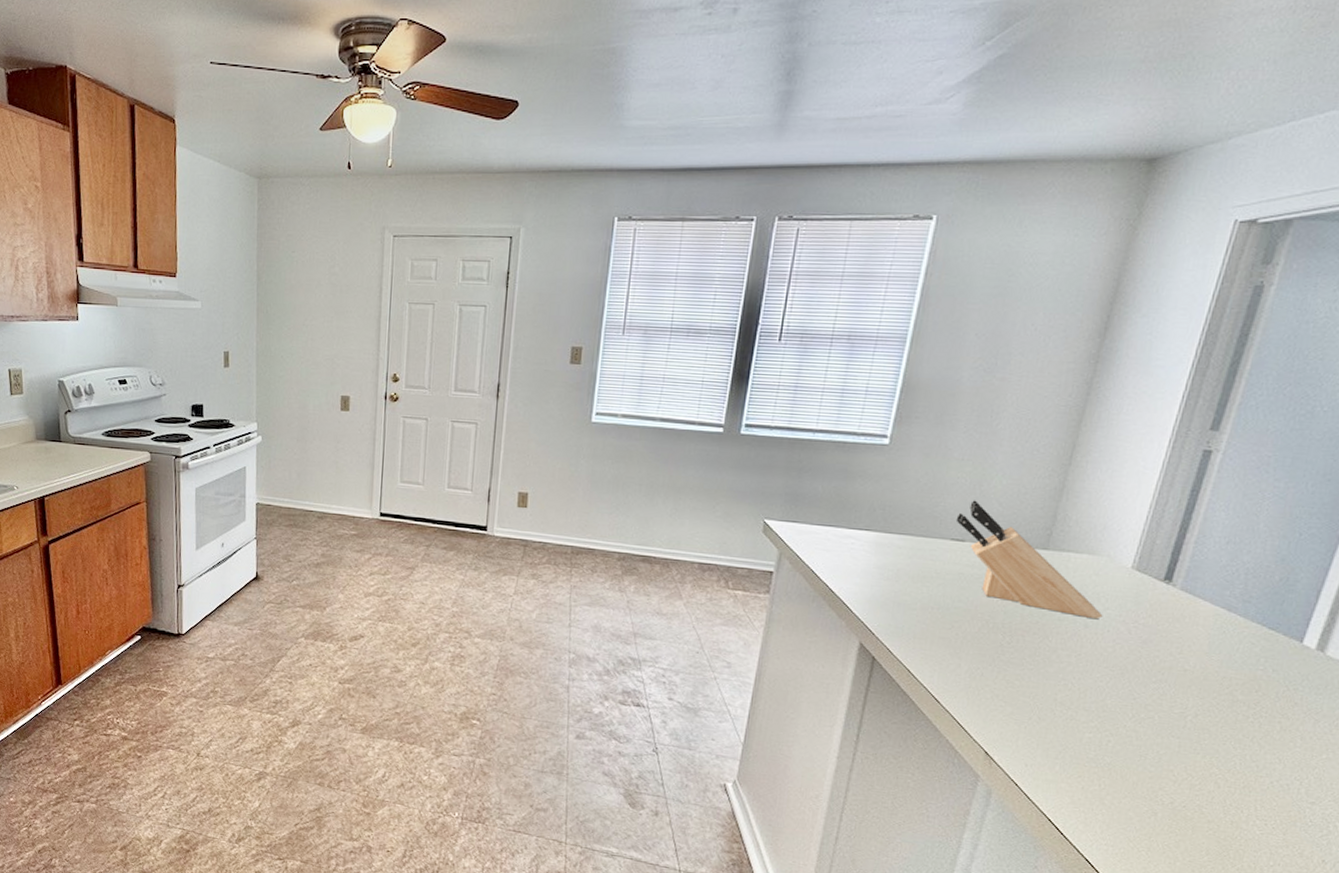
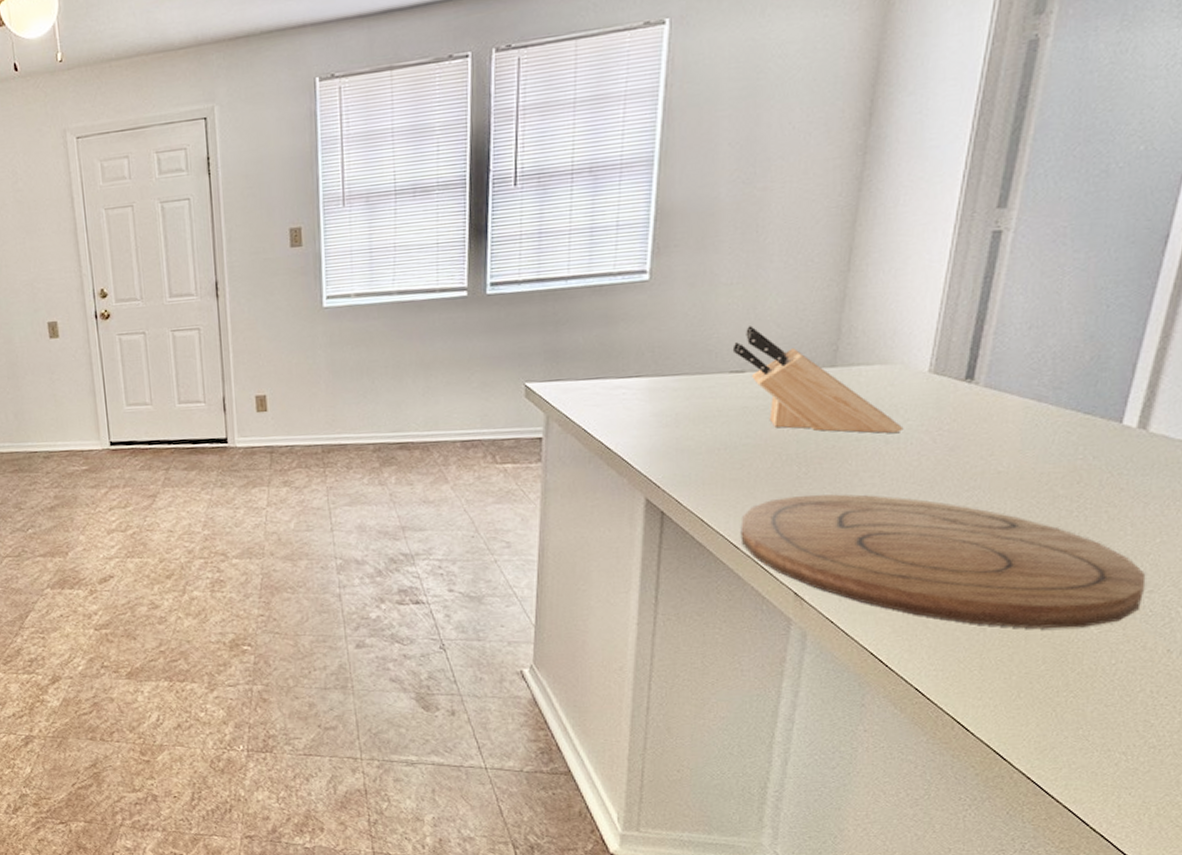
cutting board: none [942,662,1309,827] -> present [740,494,1145,629]

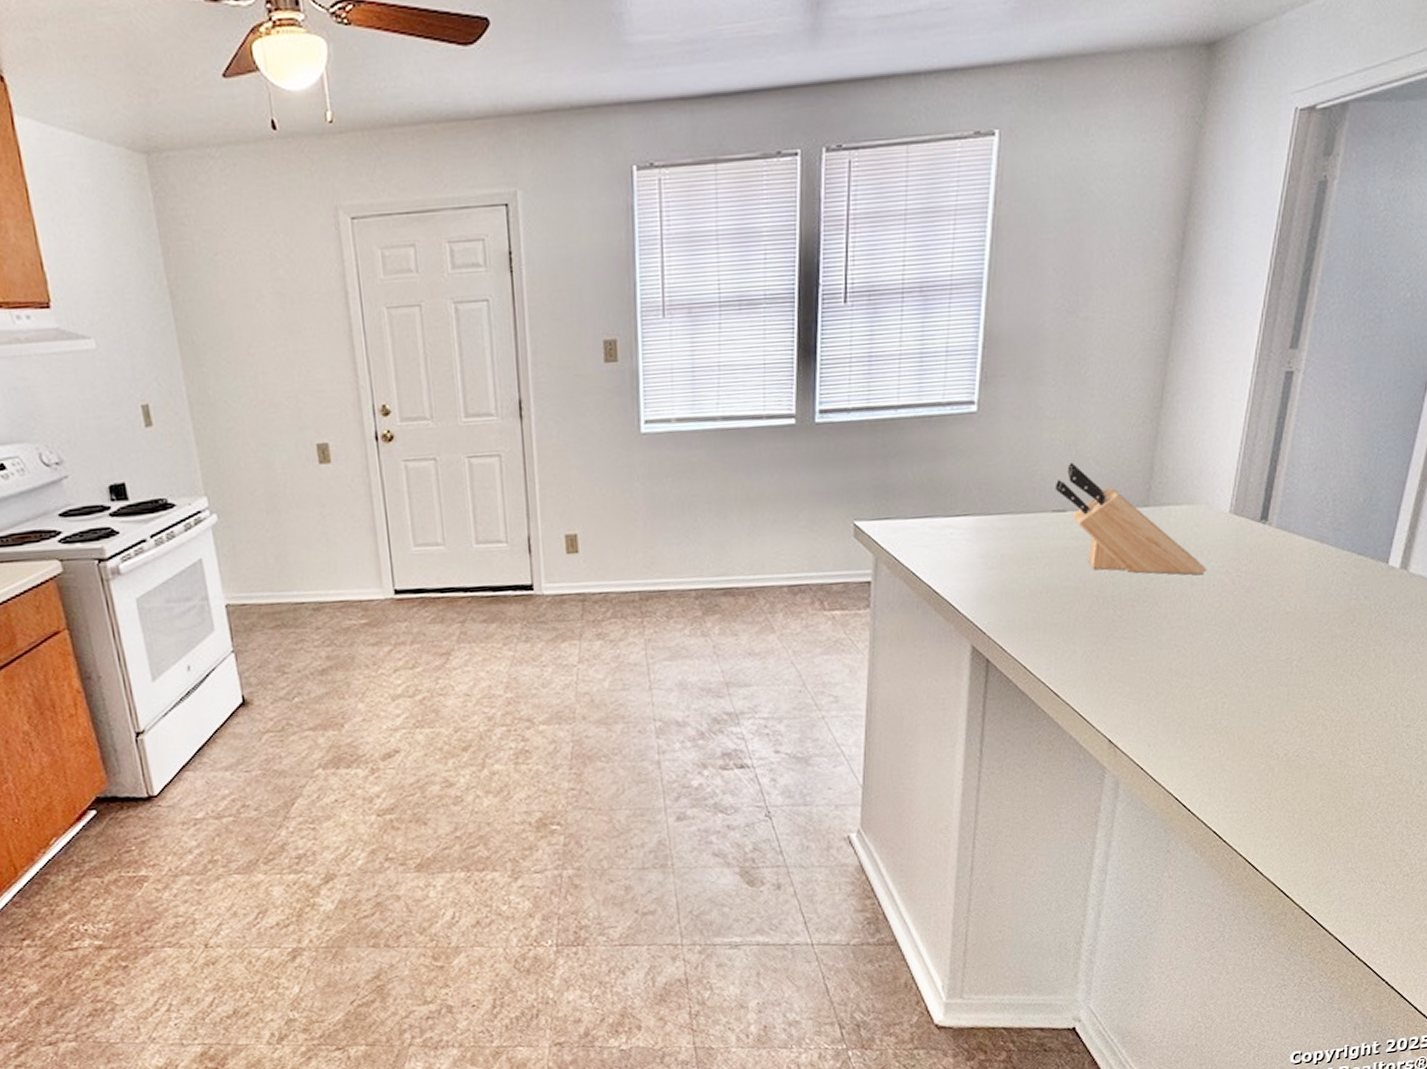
cutting board: present [740,494,1145,629] -> none [1060,637,1403,767]

